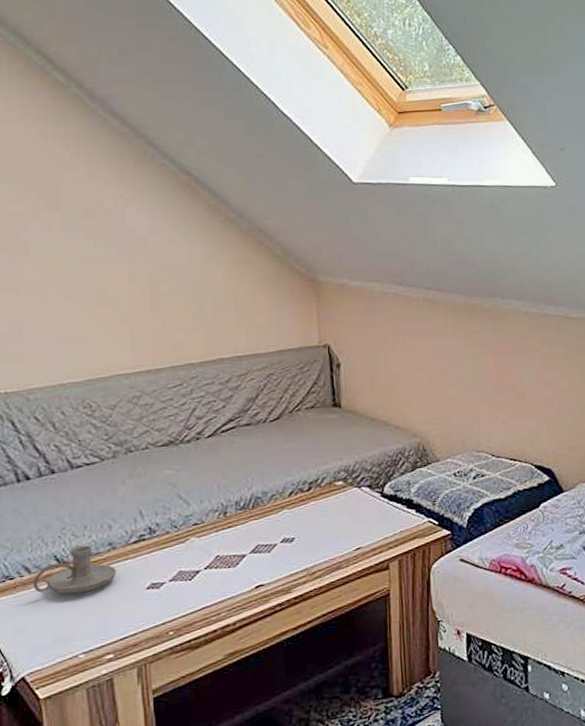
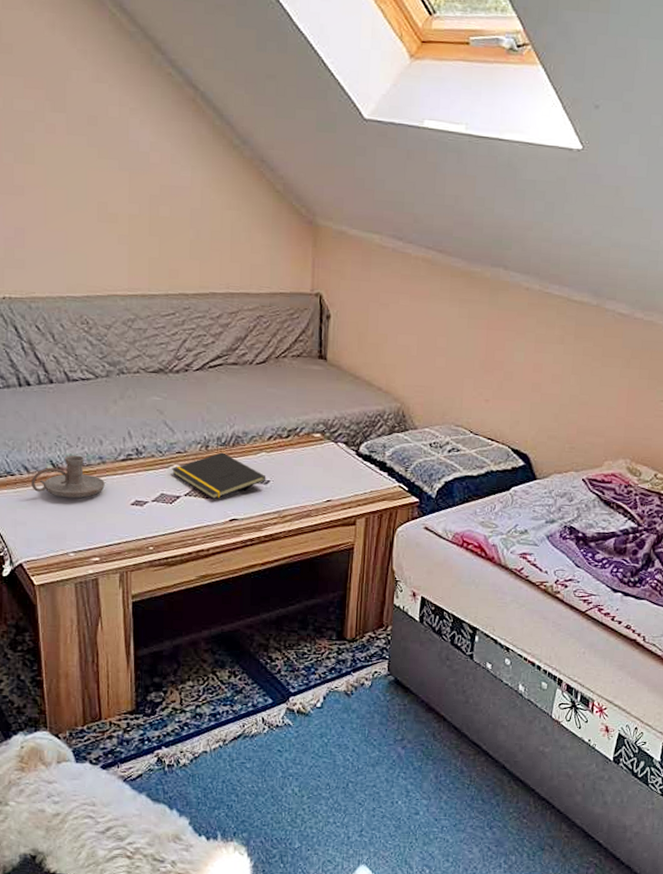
notepad: none [189,516,291,568] -> present [172,452,266,499]

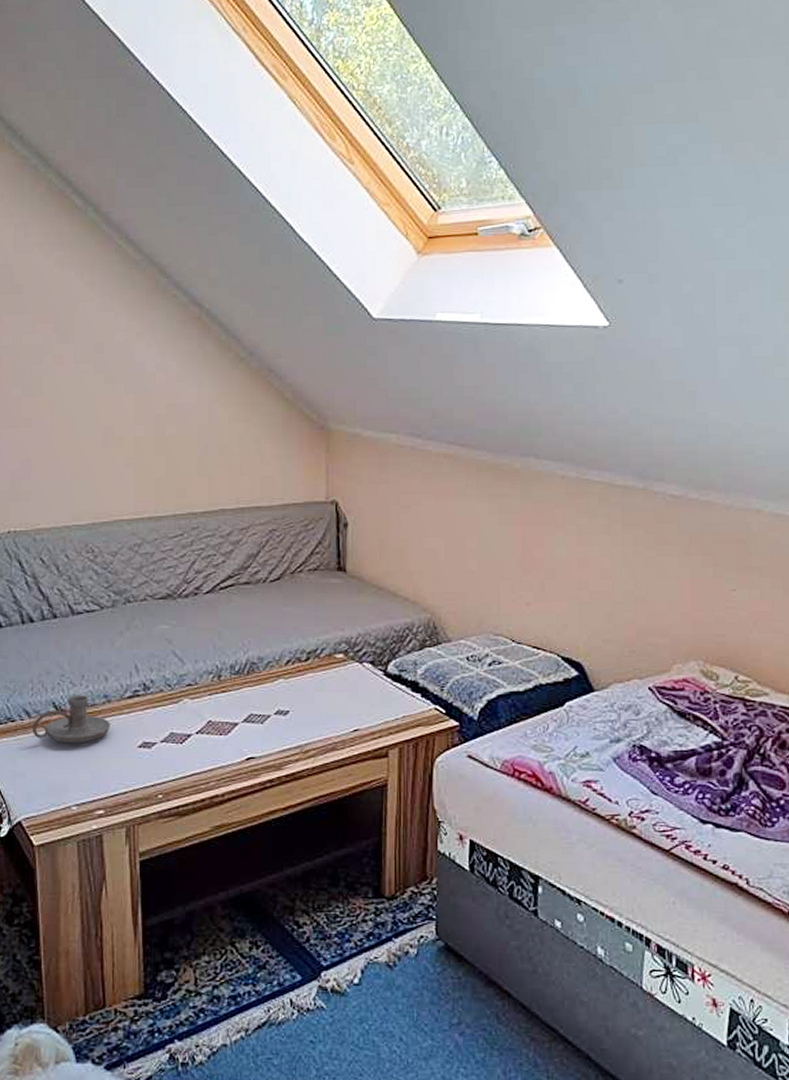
notepad: present [172,452,266,499] -> none [182,682,285,735]

